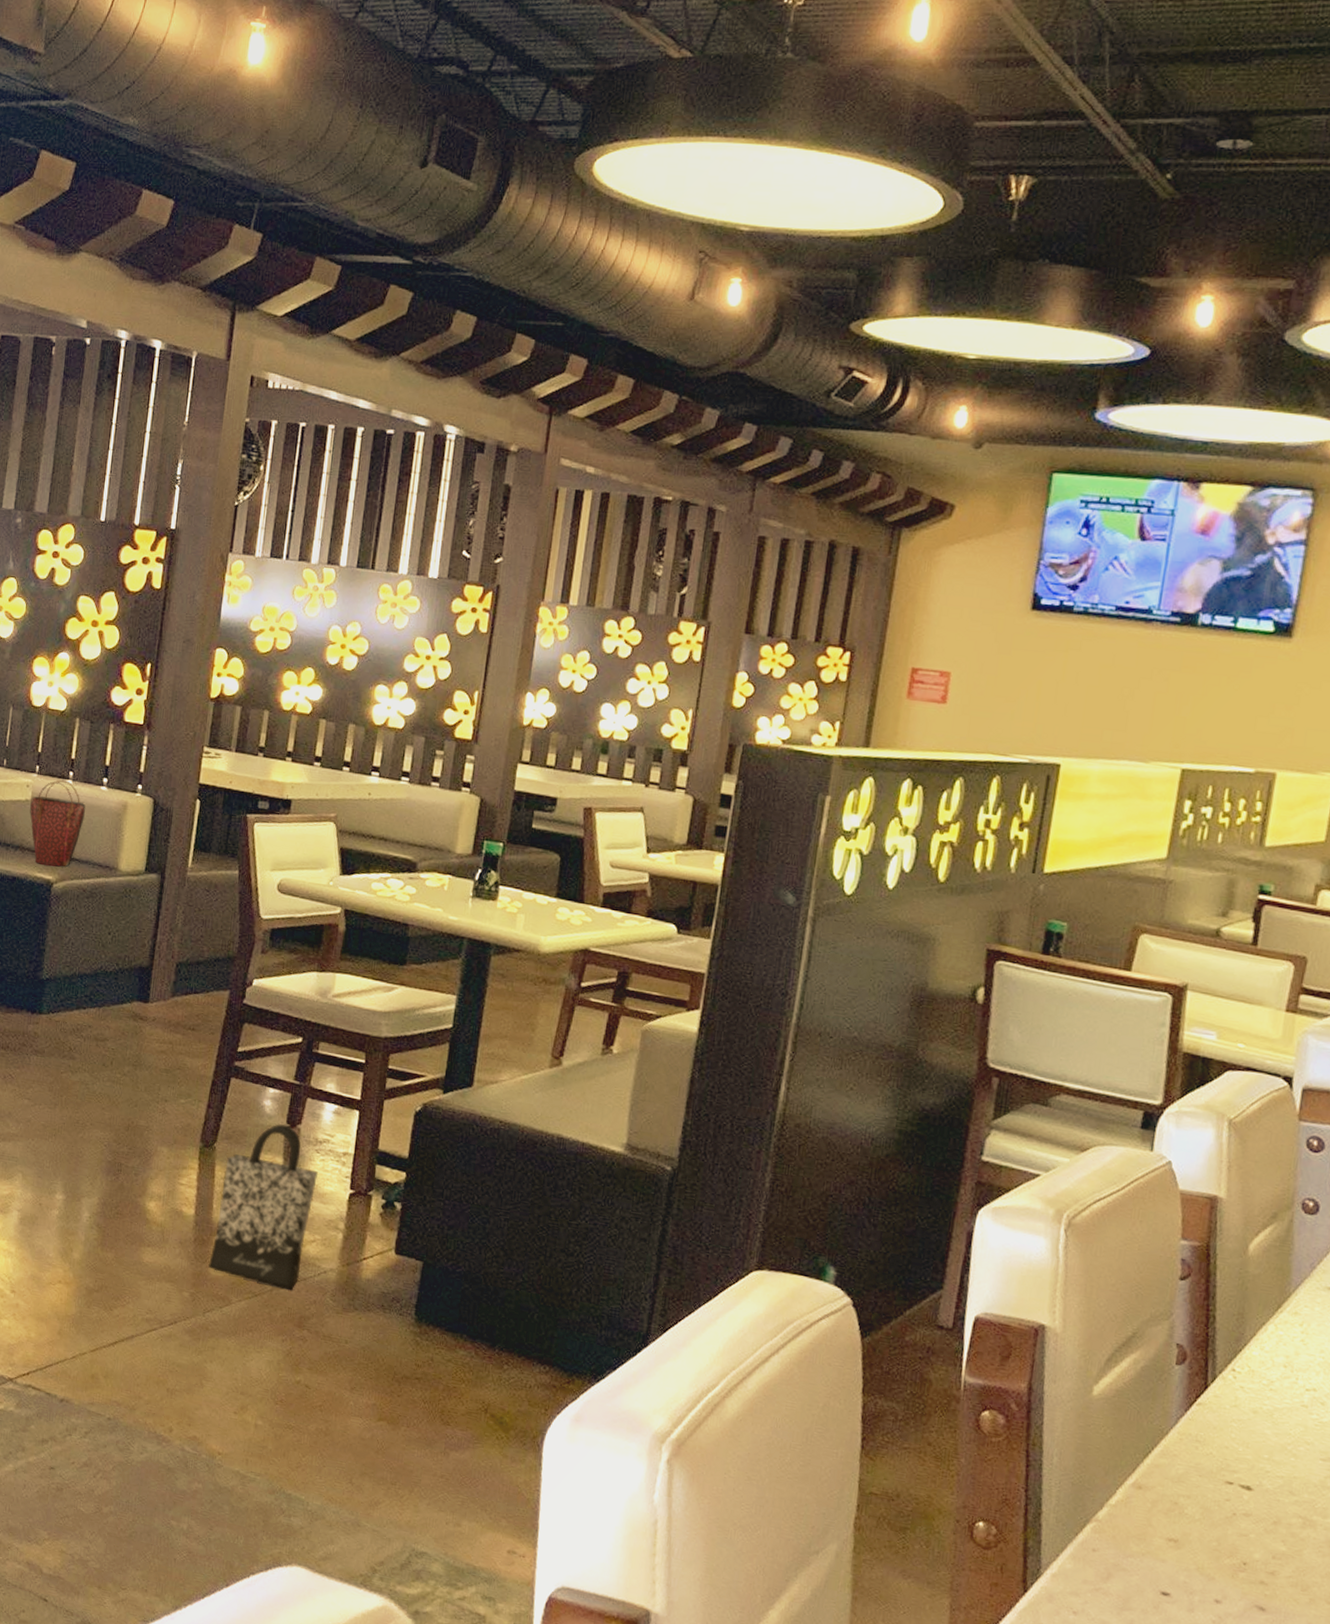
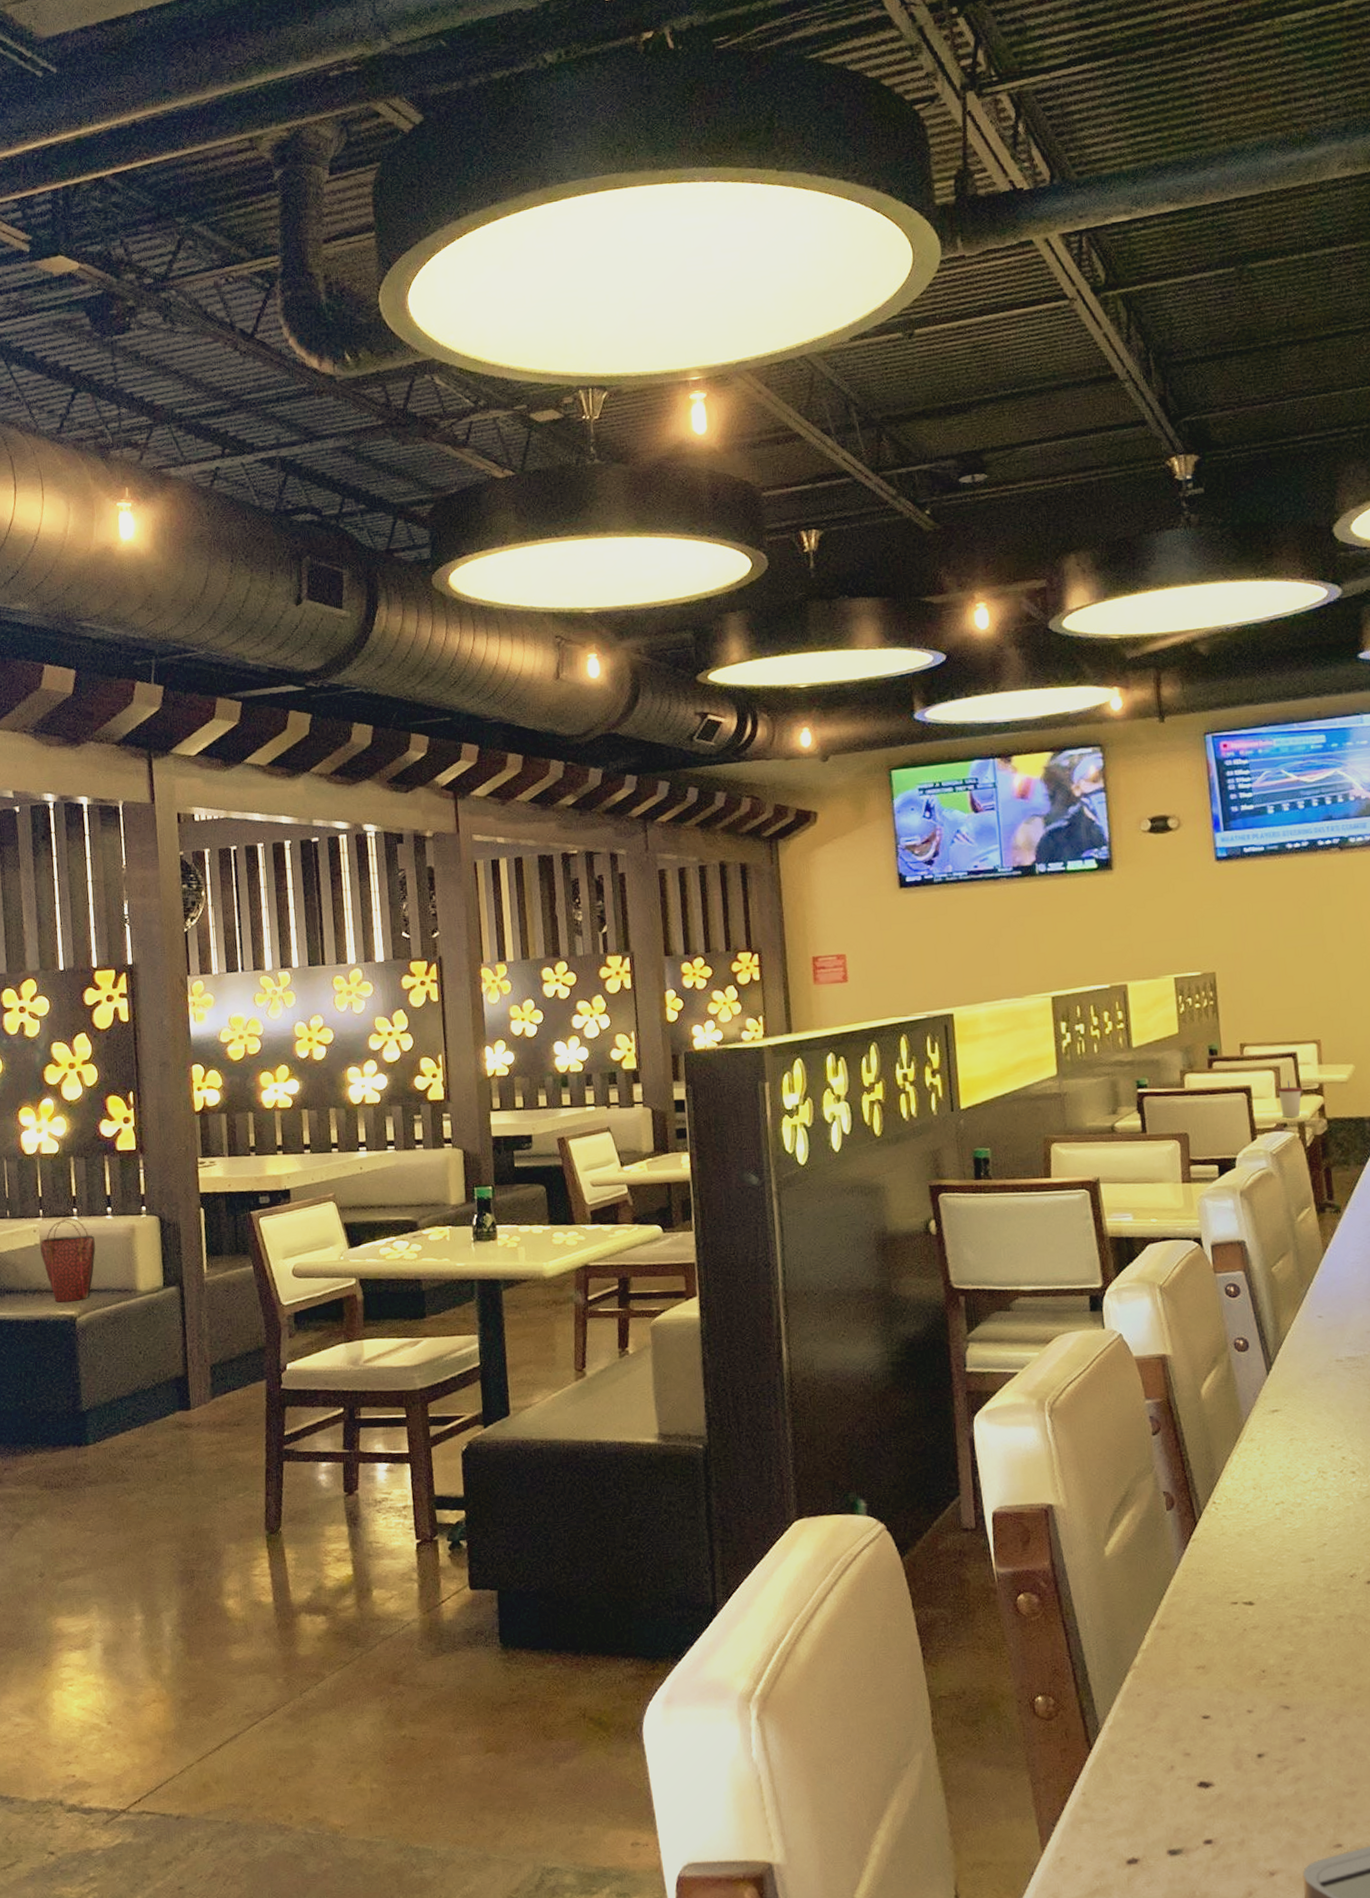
shopping bag: present [208,1123,319,1291] -> none [294,1493,386,1651]

